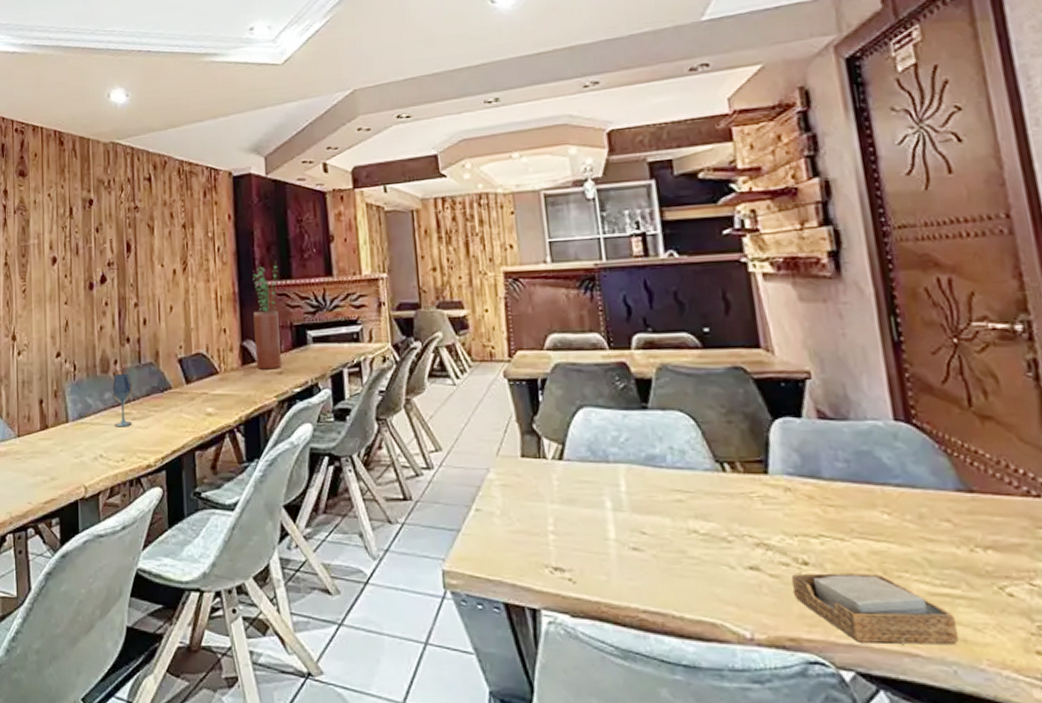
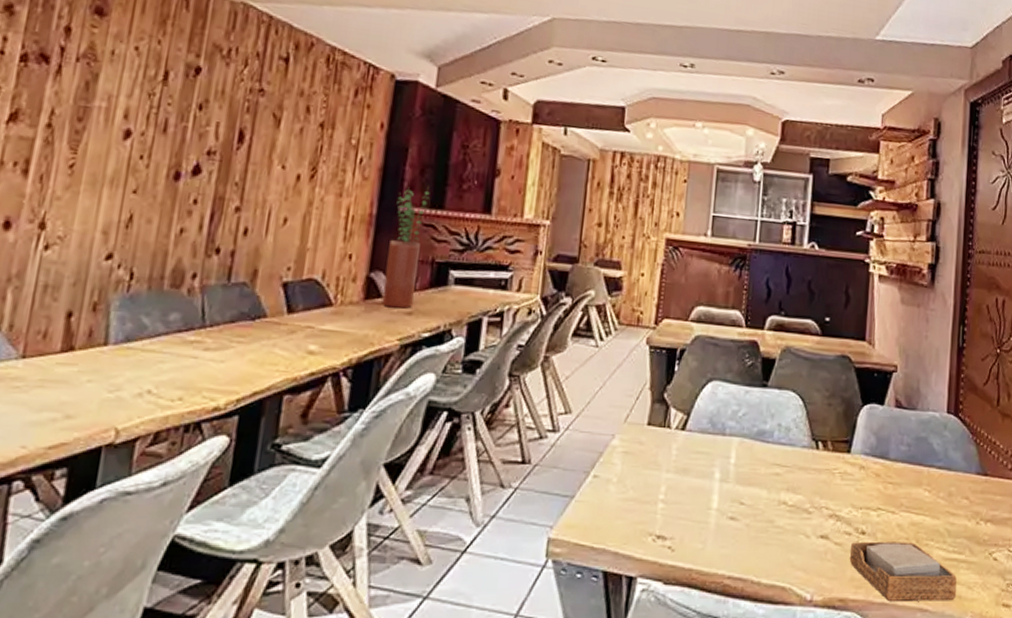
wineglass: present [112,373,132,427] -> none [177,291,213,358]

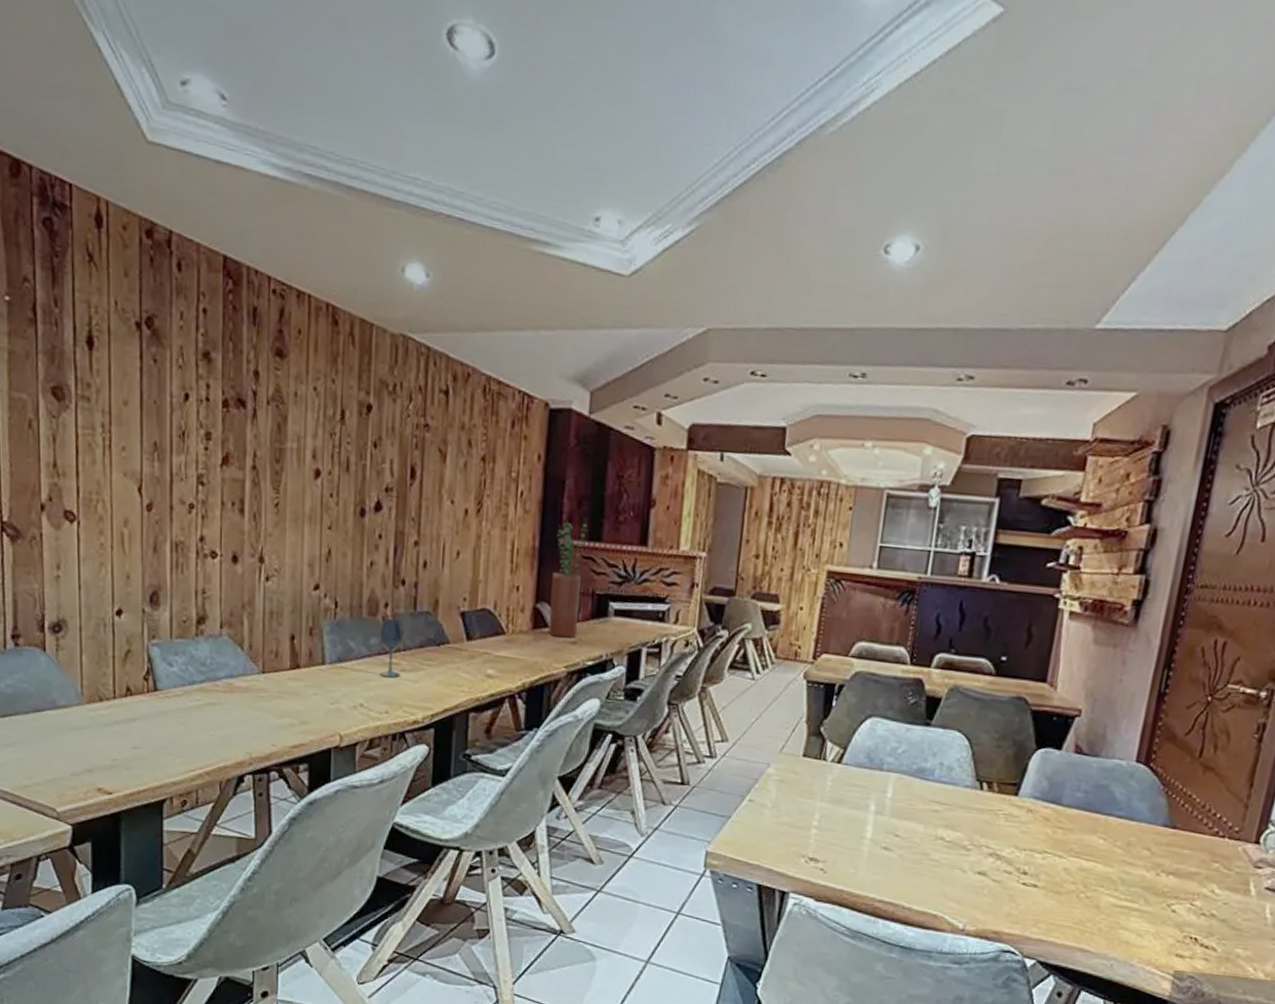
wineglass: none [177,291,213,358] -> present [380,619,404,678]
napkin holder: present [849,541,957,601] -> none [1007,881,1126,946]

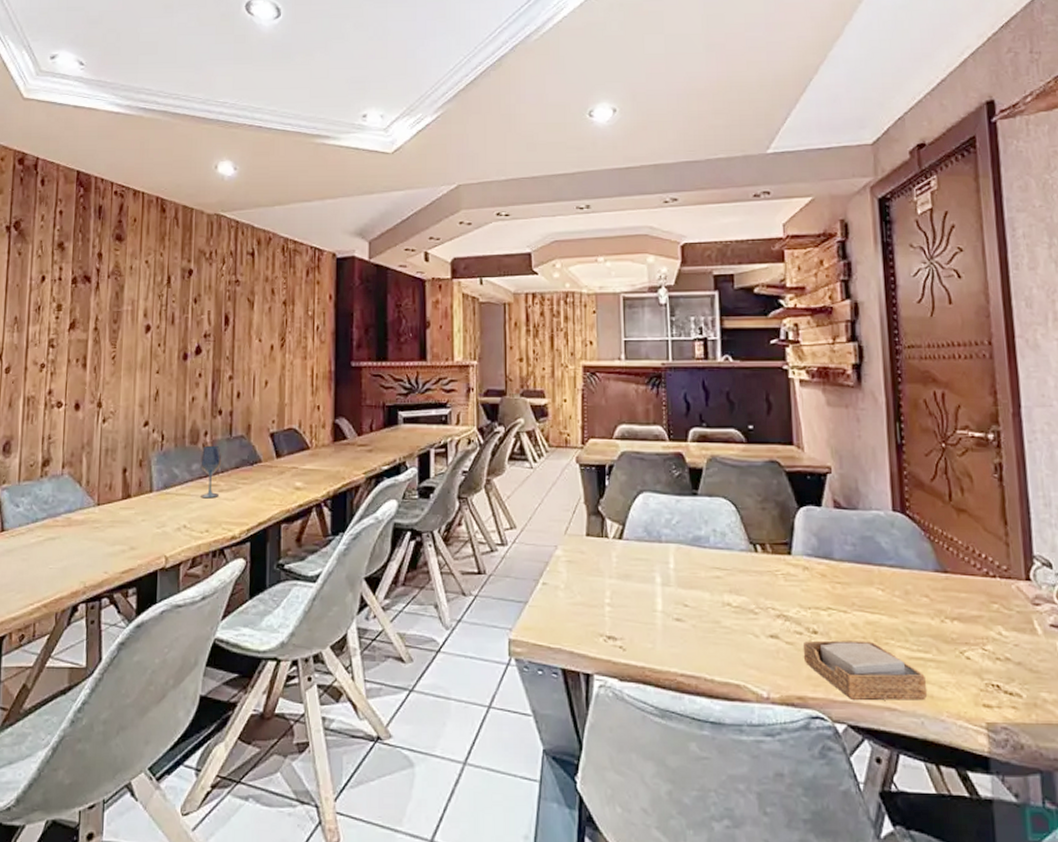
vase: present [548,518,588,638] -> none [347,342,375,447]
napkin holder: none [1007,881,1126,946] -> present [802,640,928,701]

